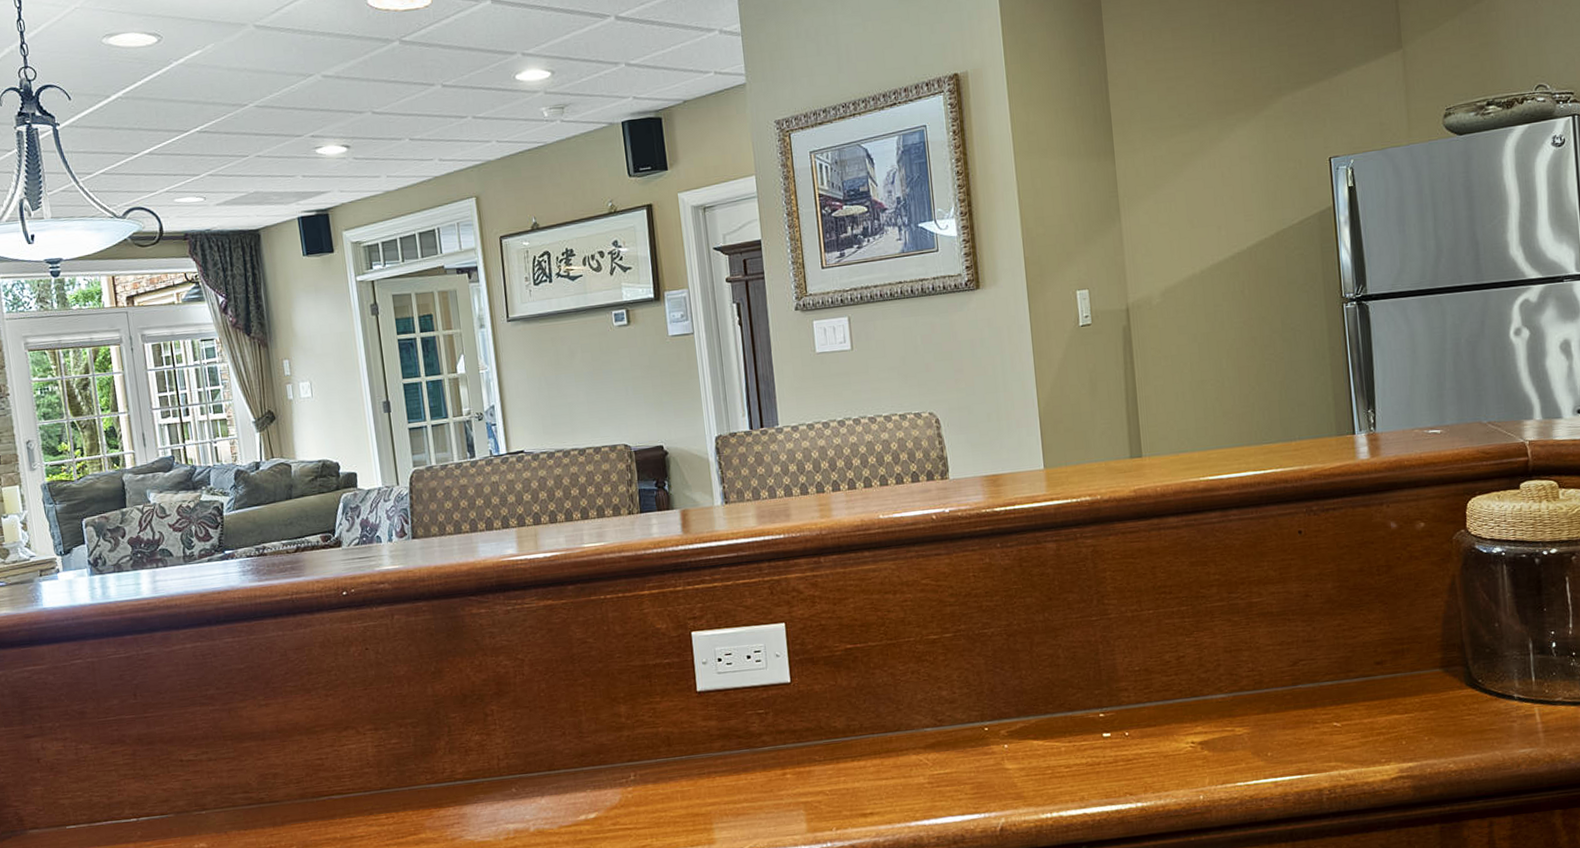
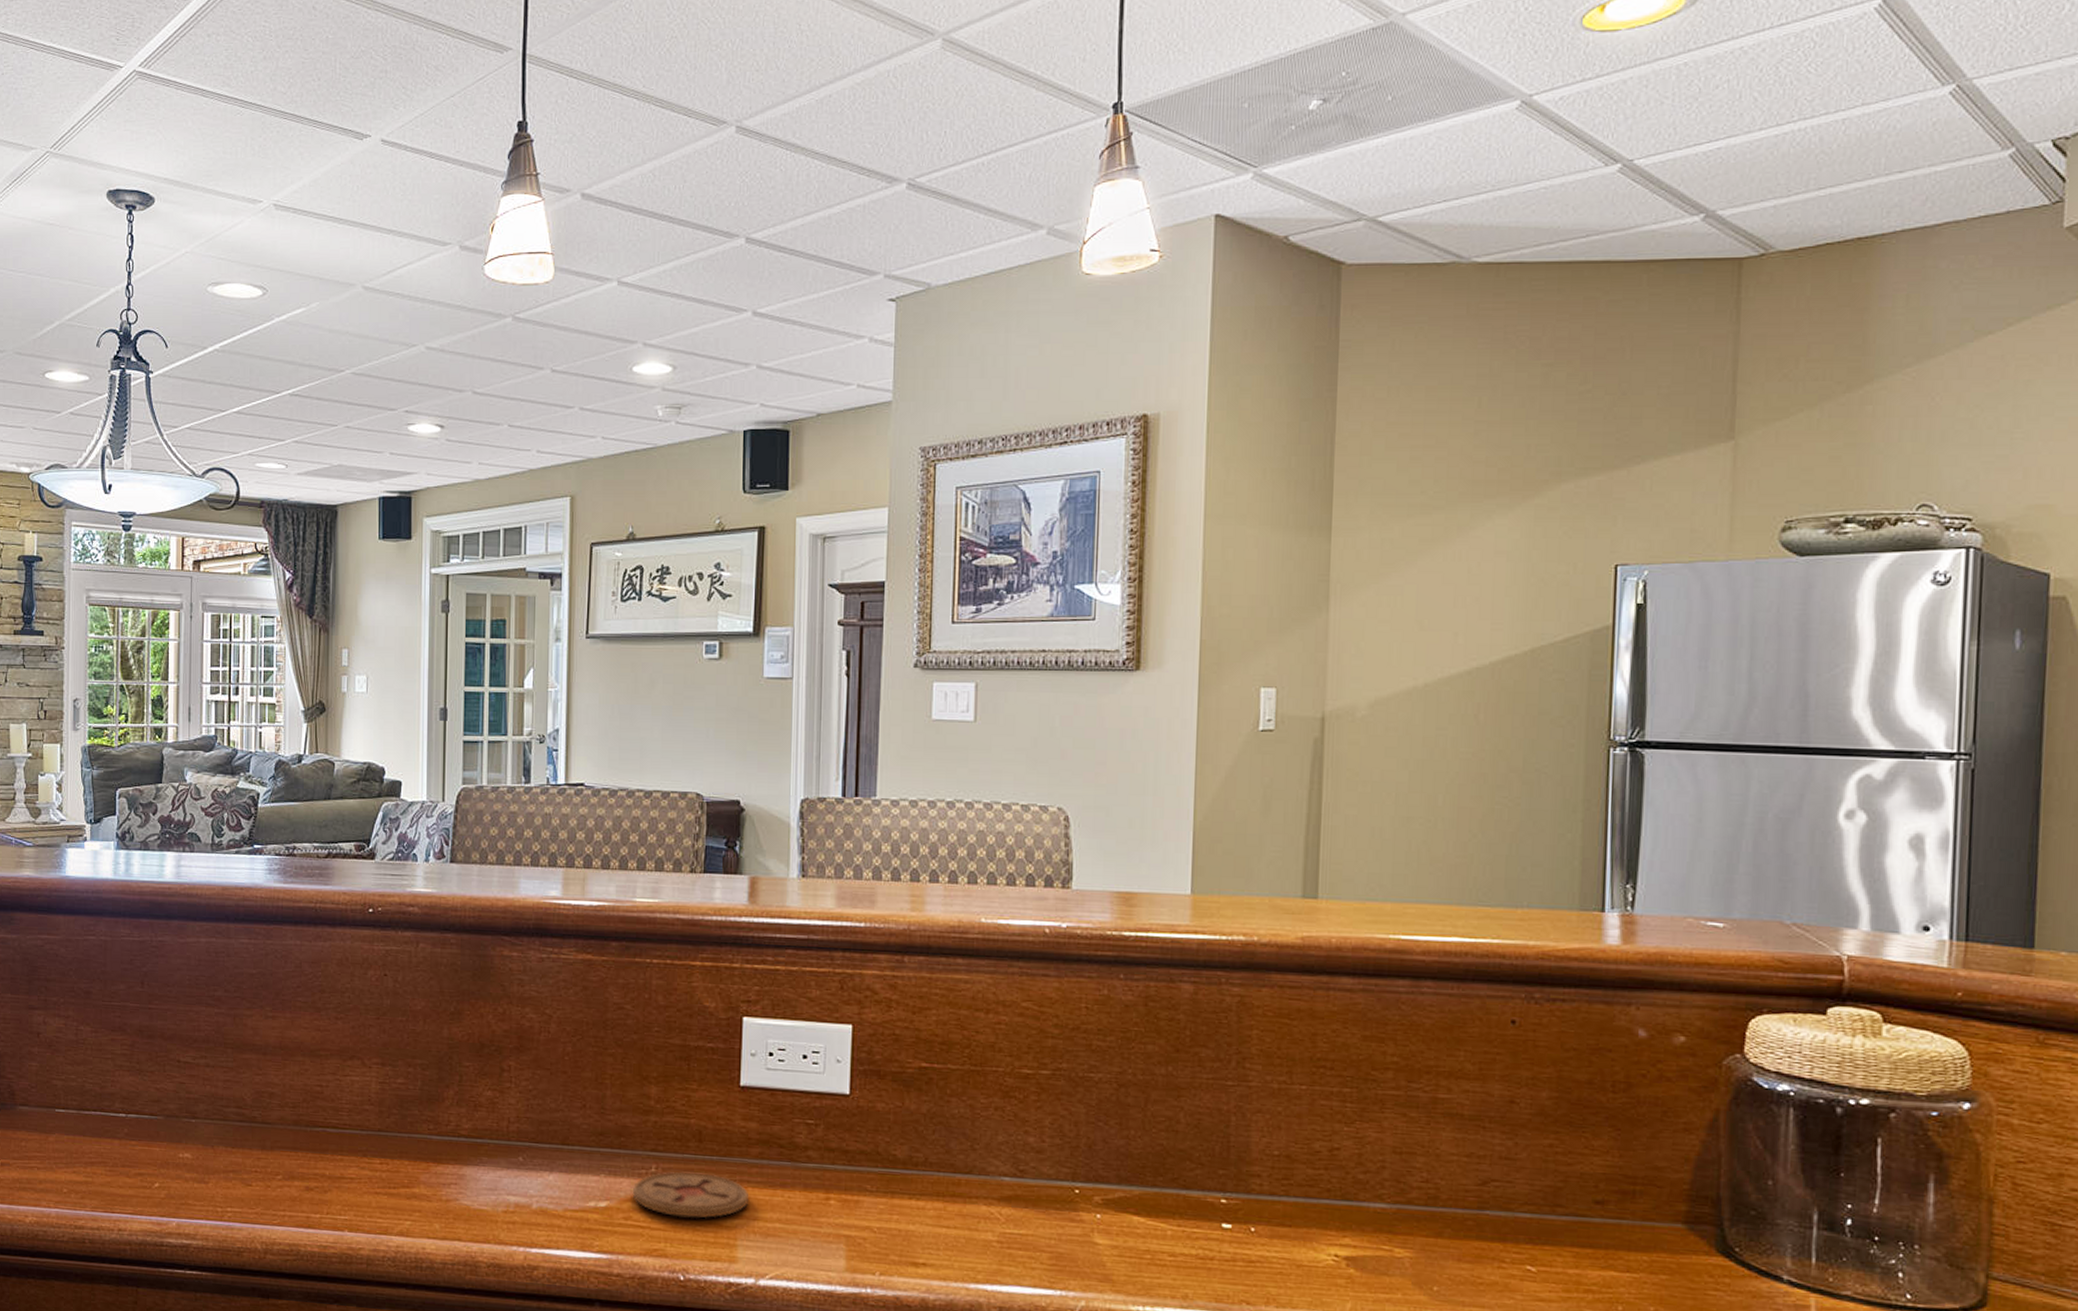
coaster: none [616,771,718,814] -> present [632,1171,748,1219]

